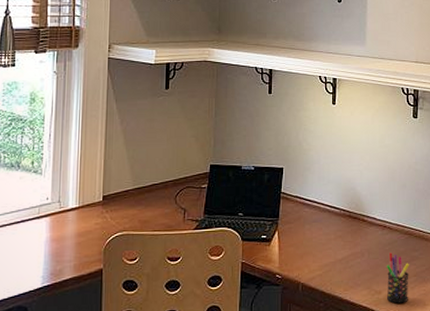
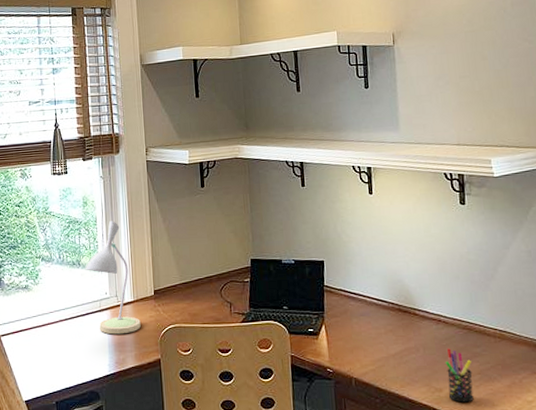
desk lamp: none [25,120,84,244] -> present [85,221,141,335]

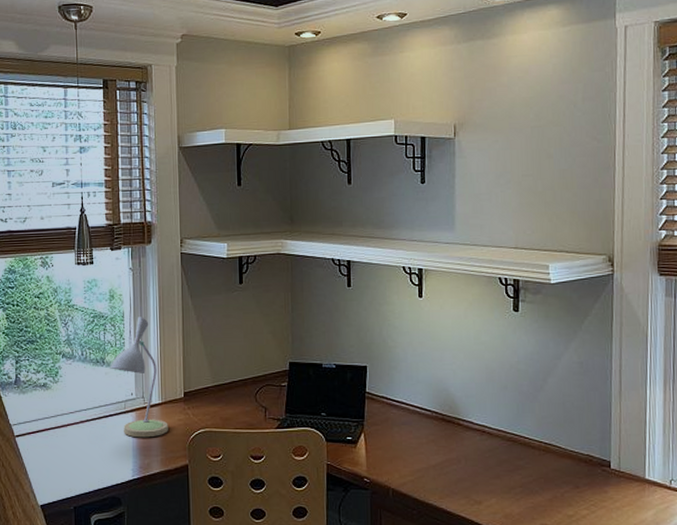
pen holder: present [445,348,474,403] -> none [486,460,514,516]

